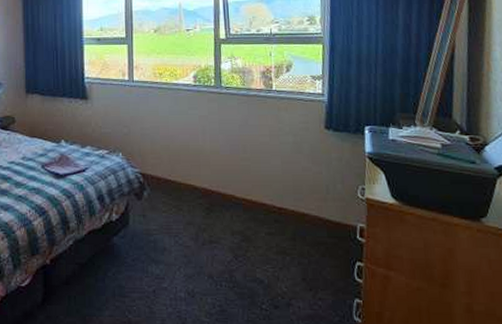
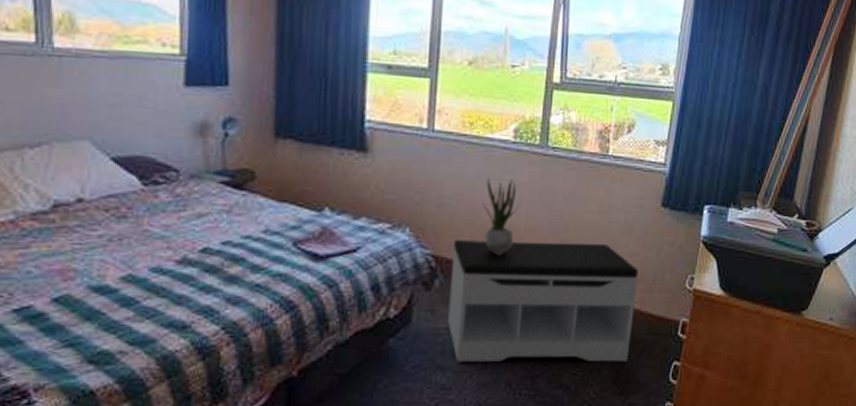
bench: none [155,160,314,261] -> present [448,240,639,362]
potted plant: none [174,113,203,172] -> present [482,178,518,255]

